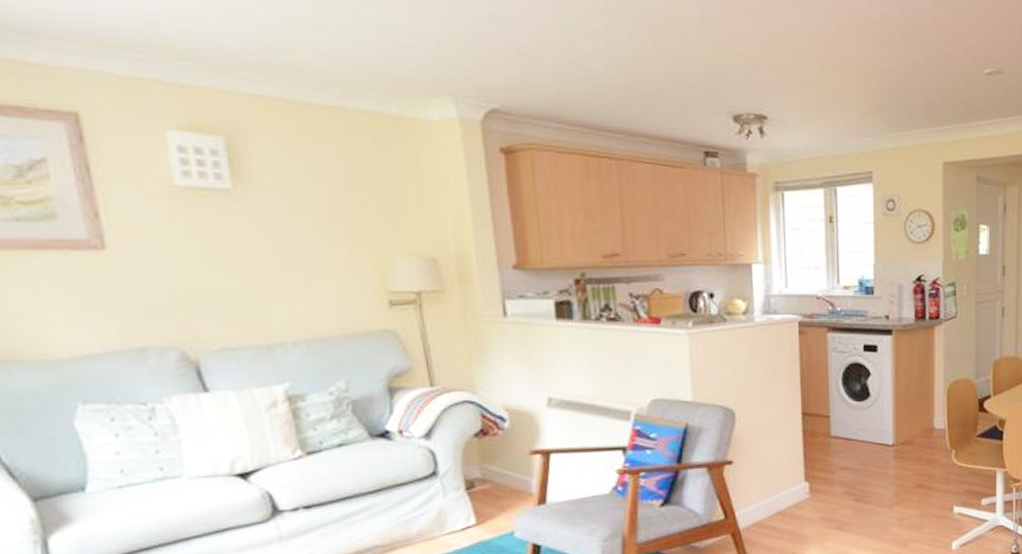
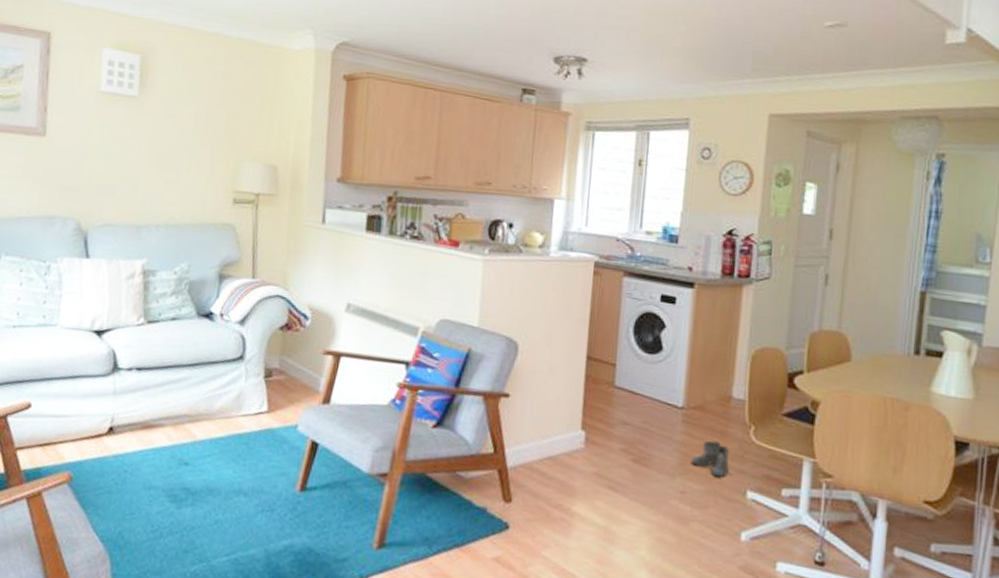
boots: none [905,469,941,500] -> present [691,441,733,477]

